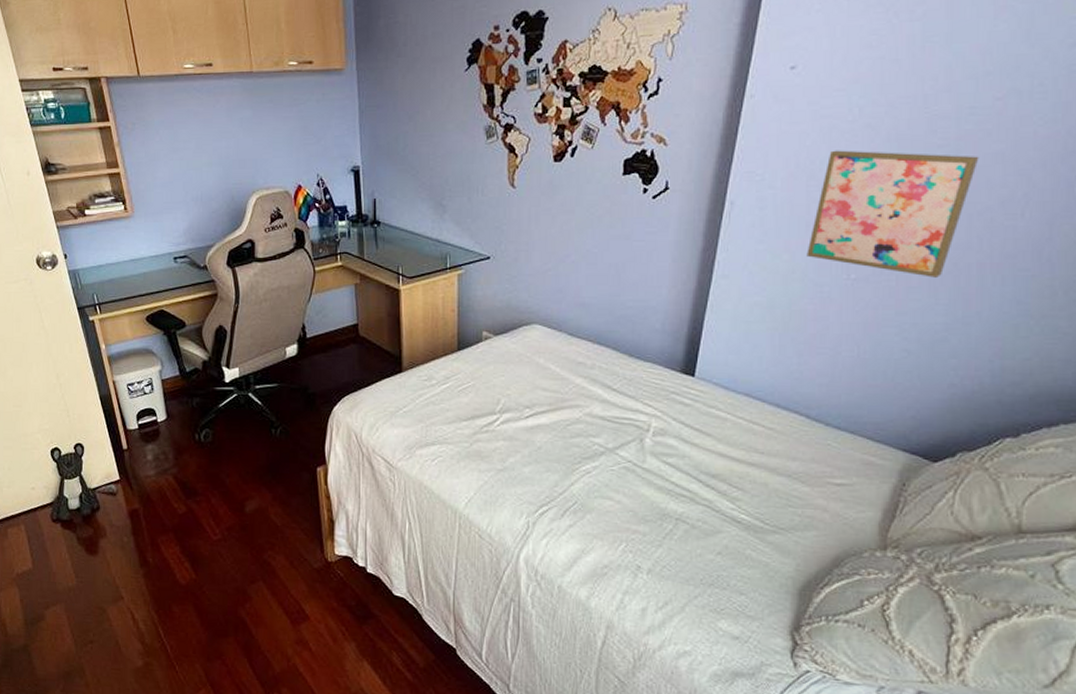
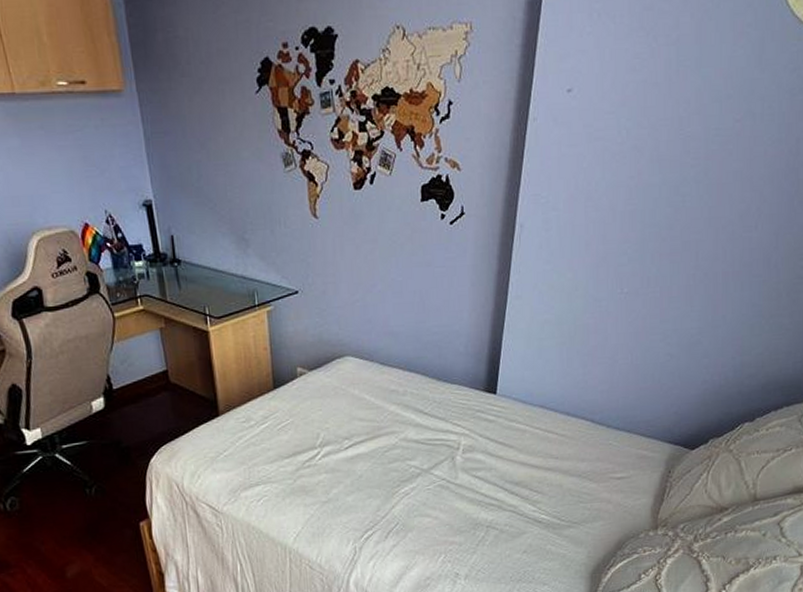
wall art: present [806,150,979,278] -> none [587,171,723,287]

